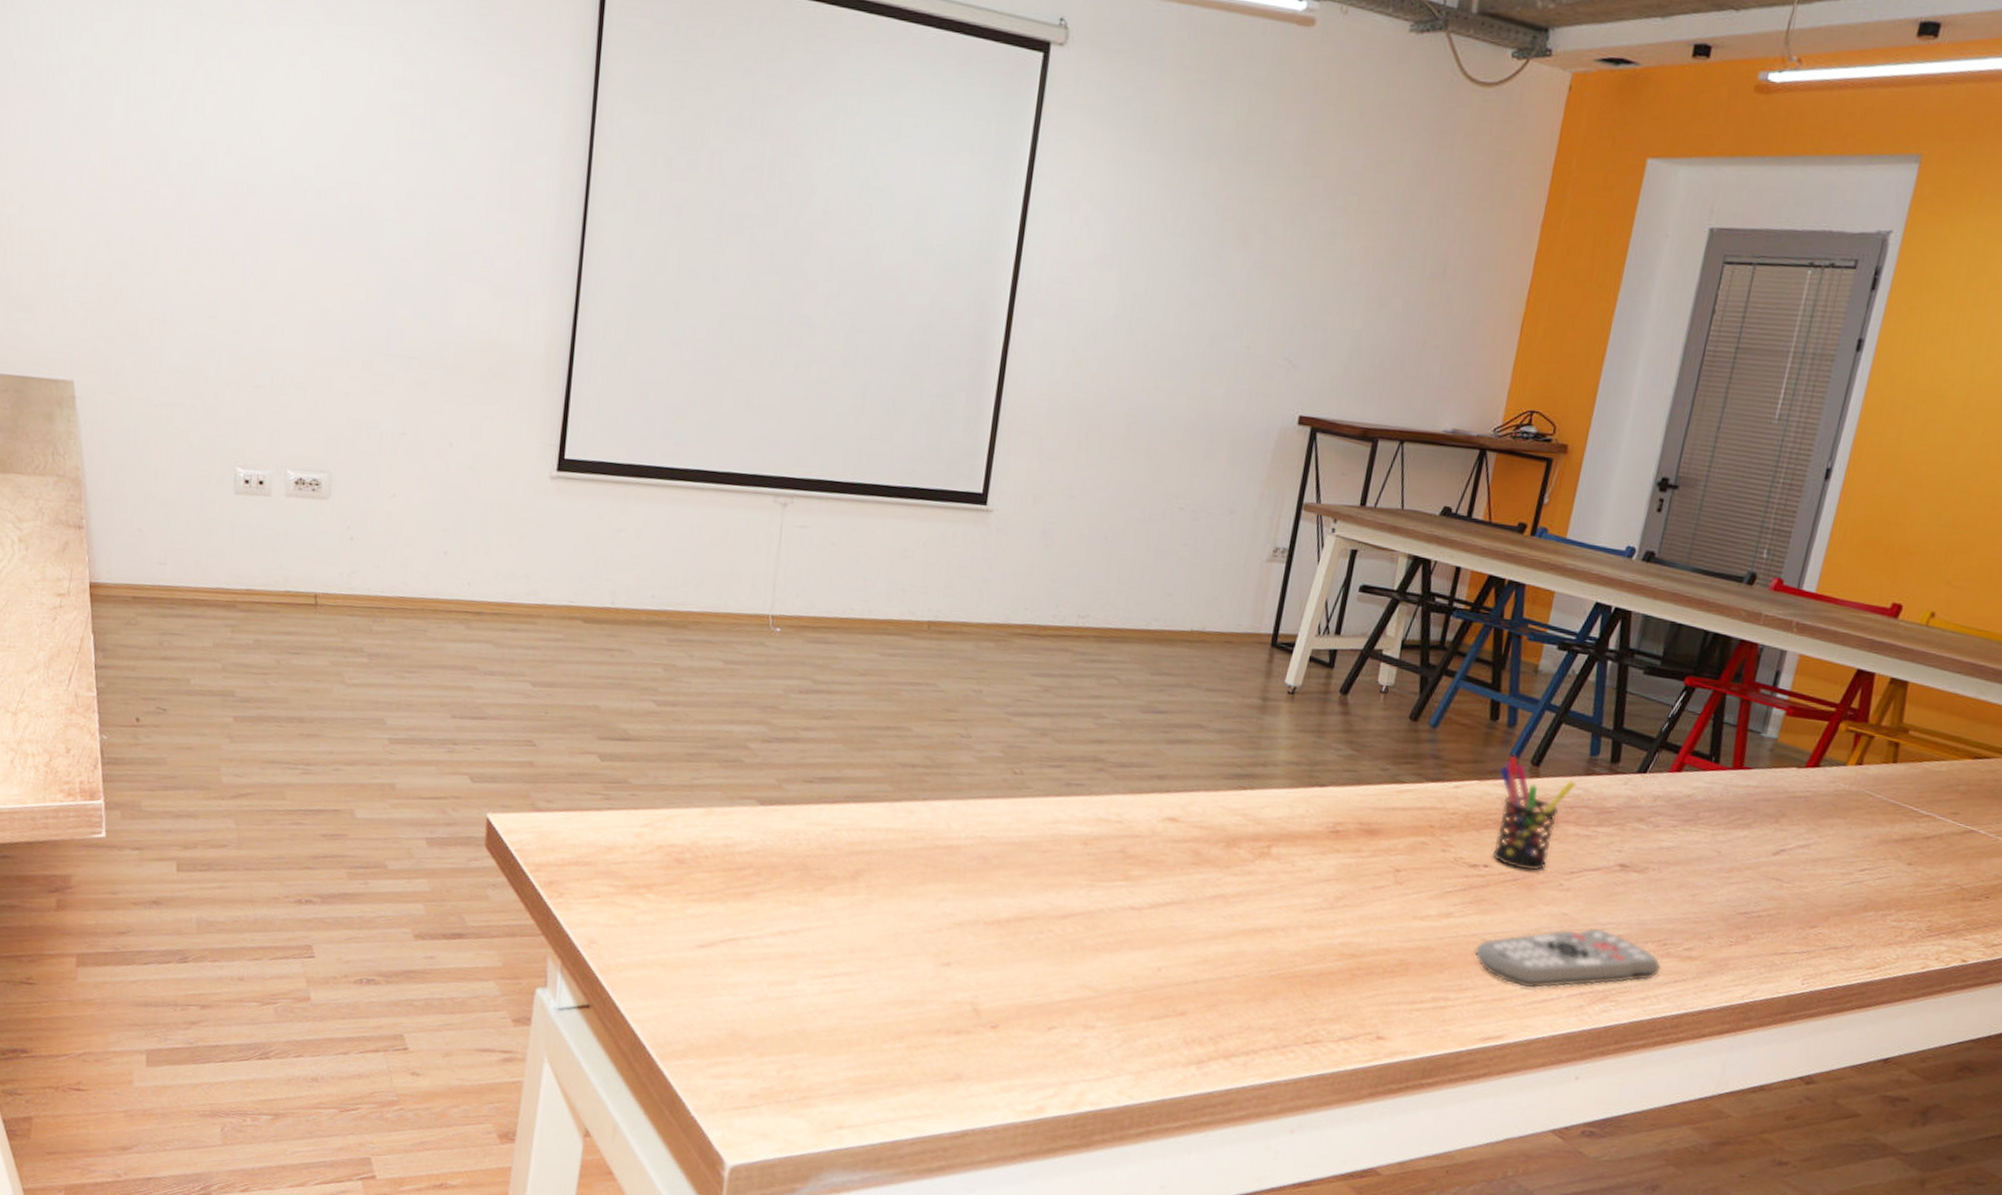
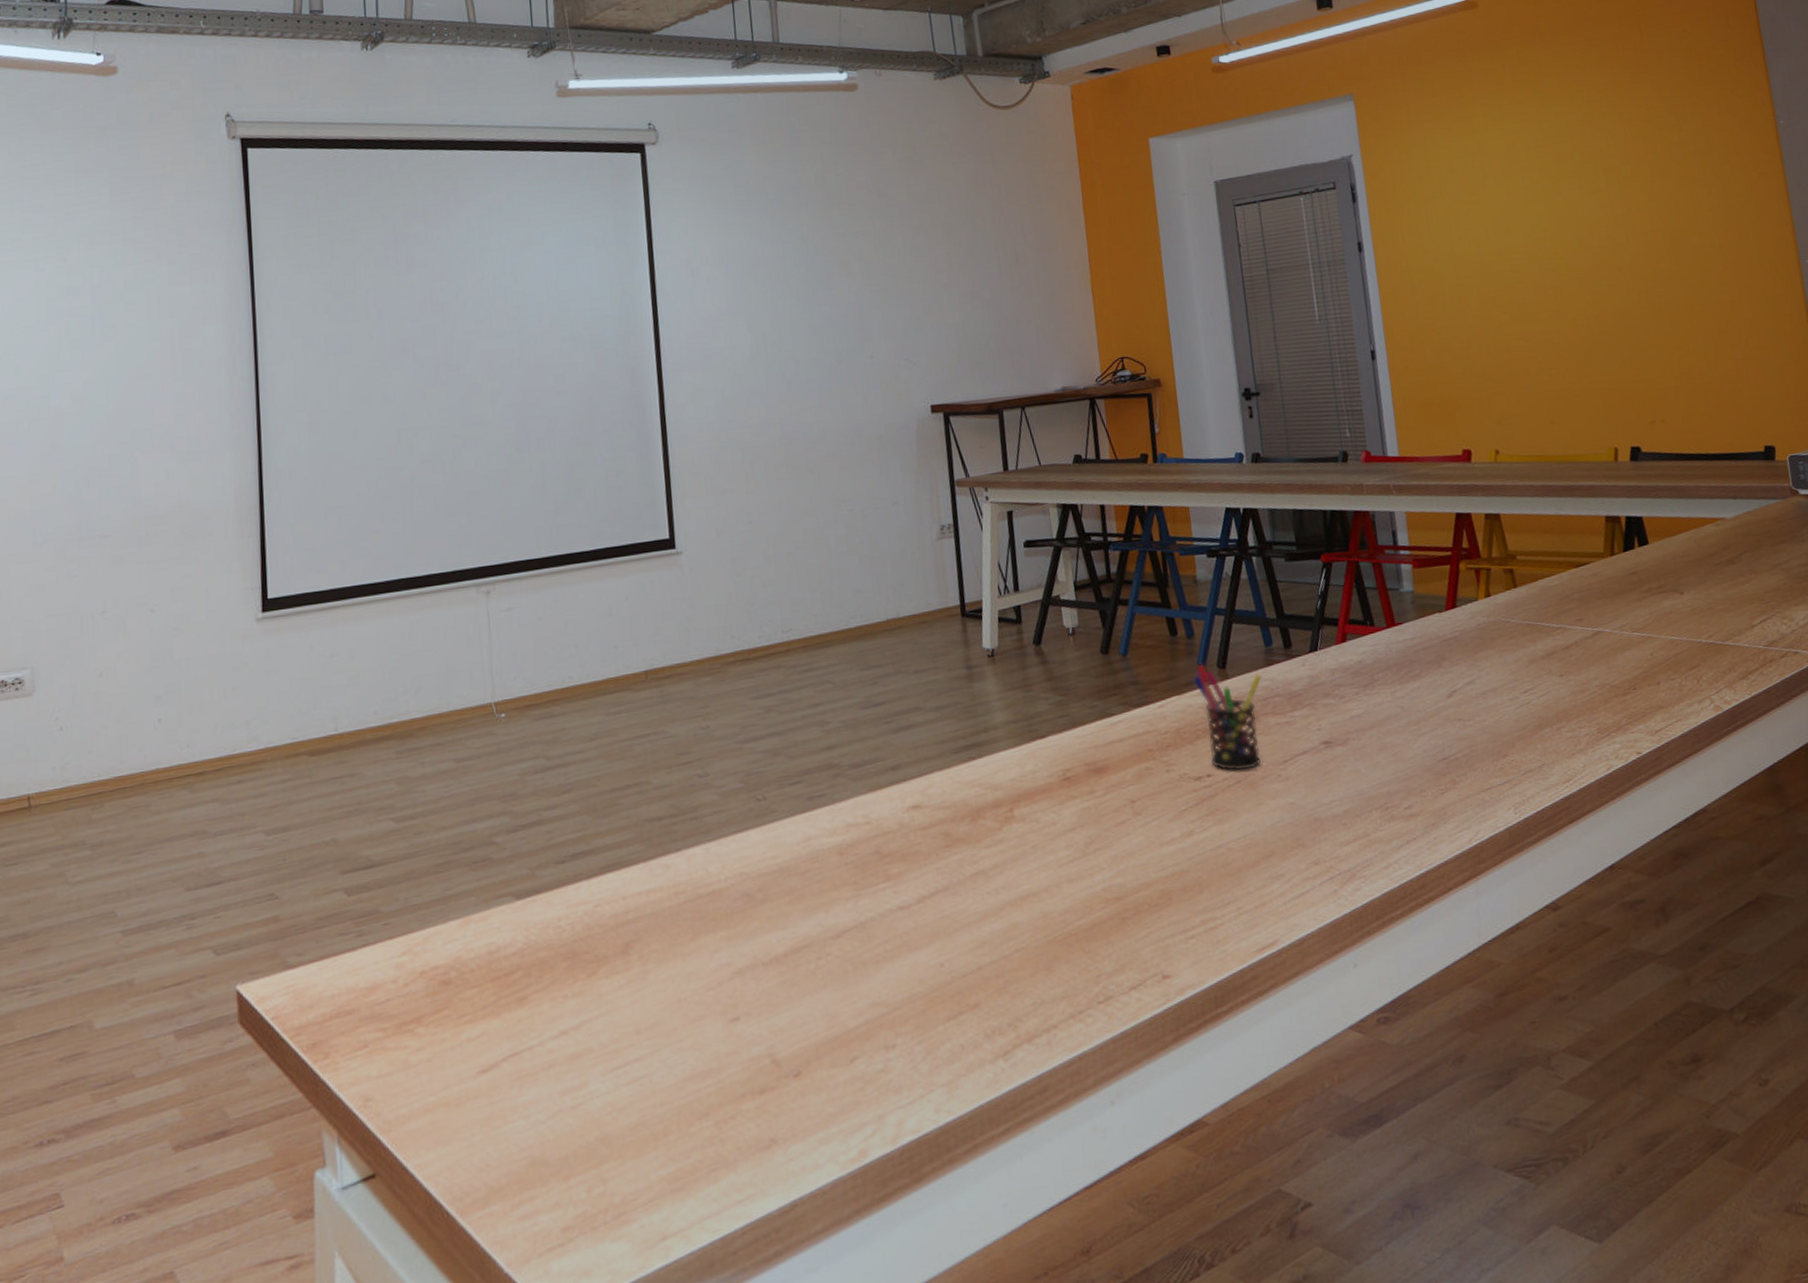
remote control: present [1474,927,1661,989] -> none [1225,808,1392,887]

